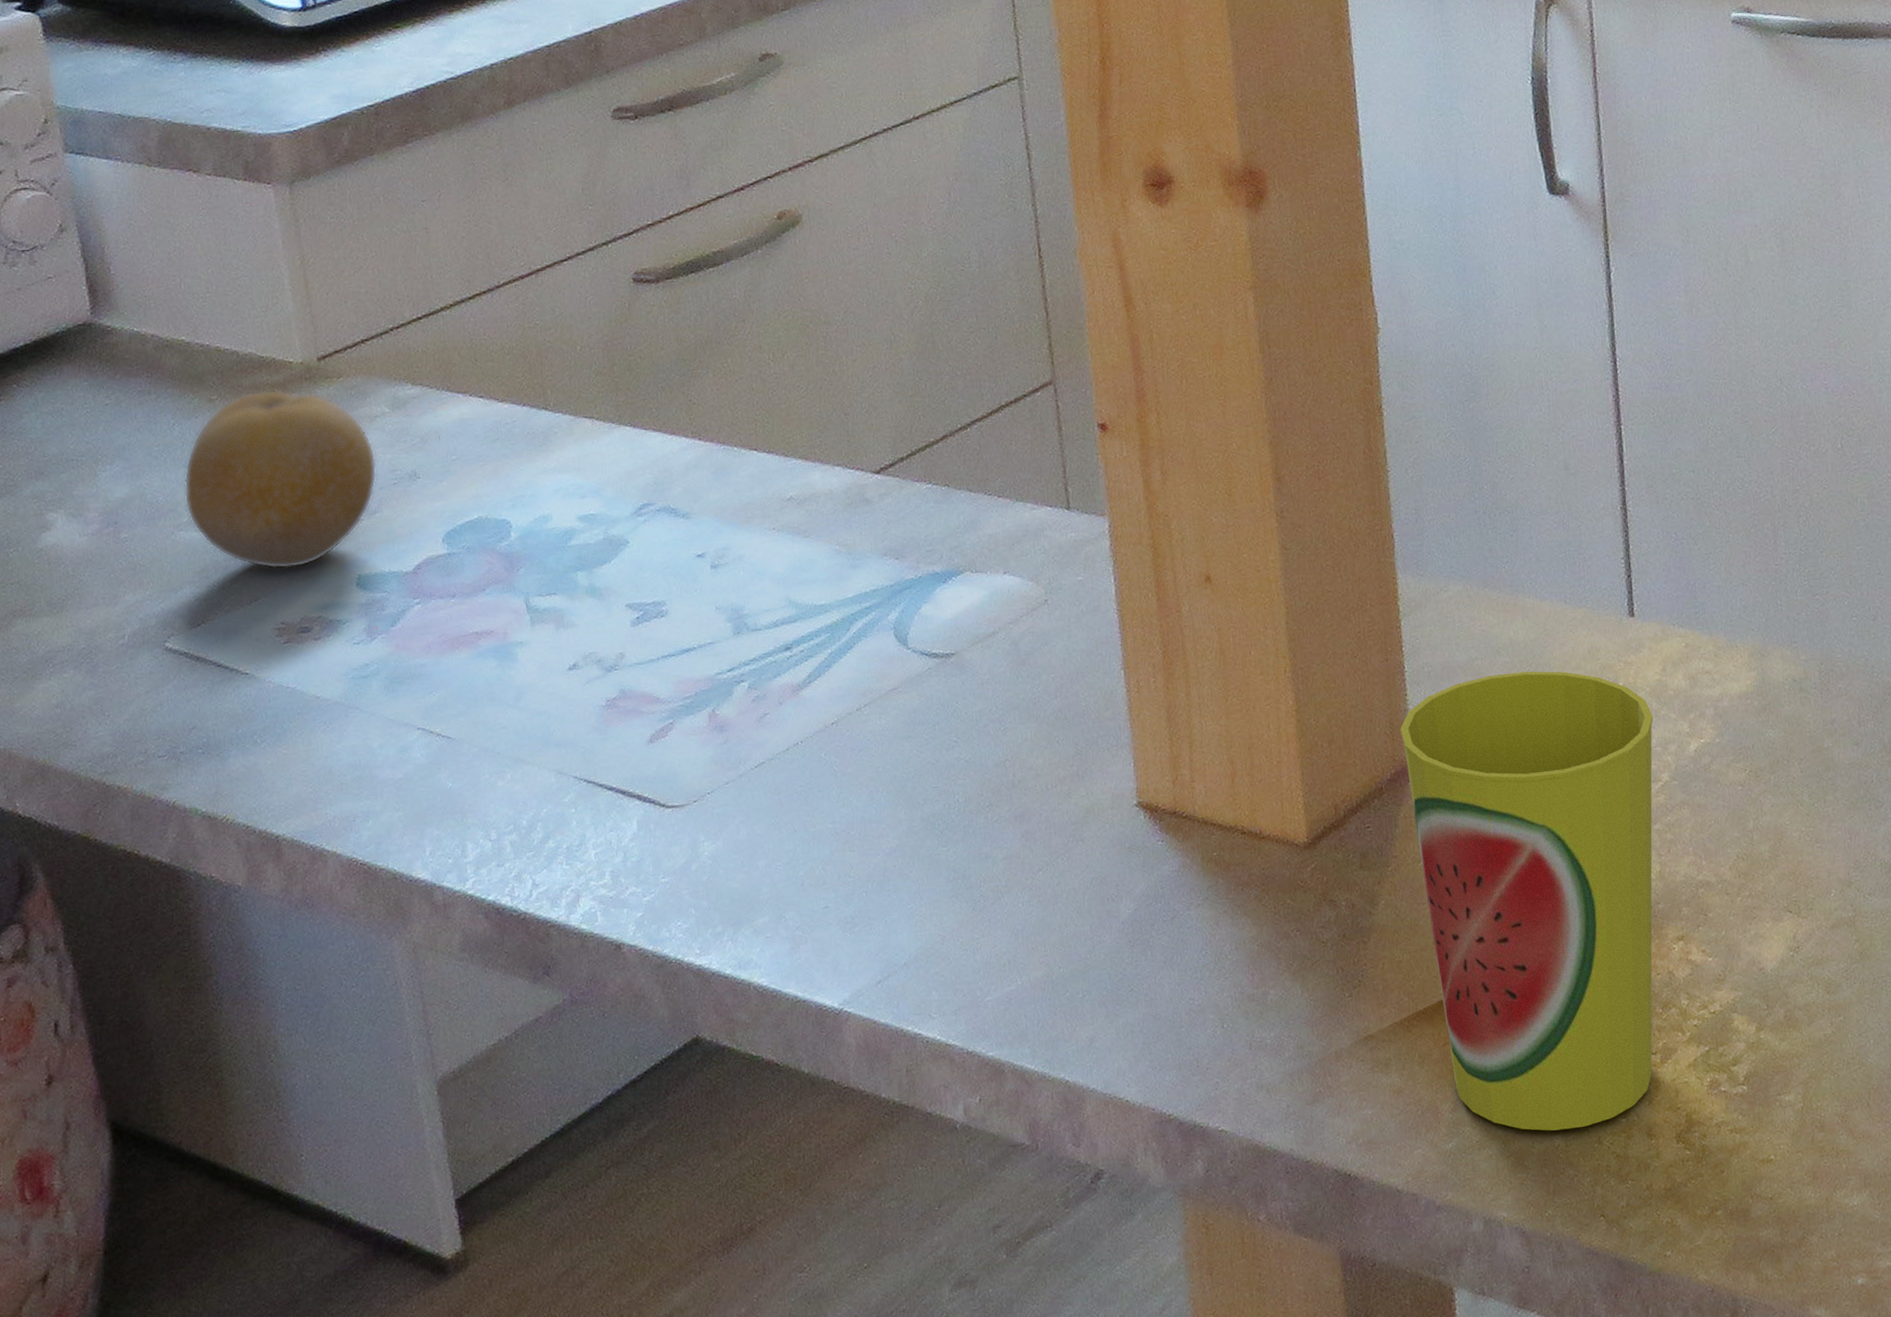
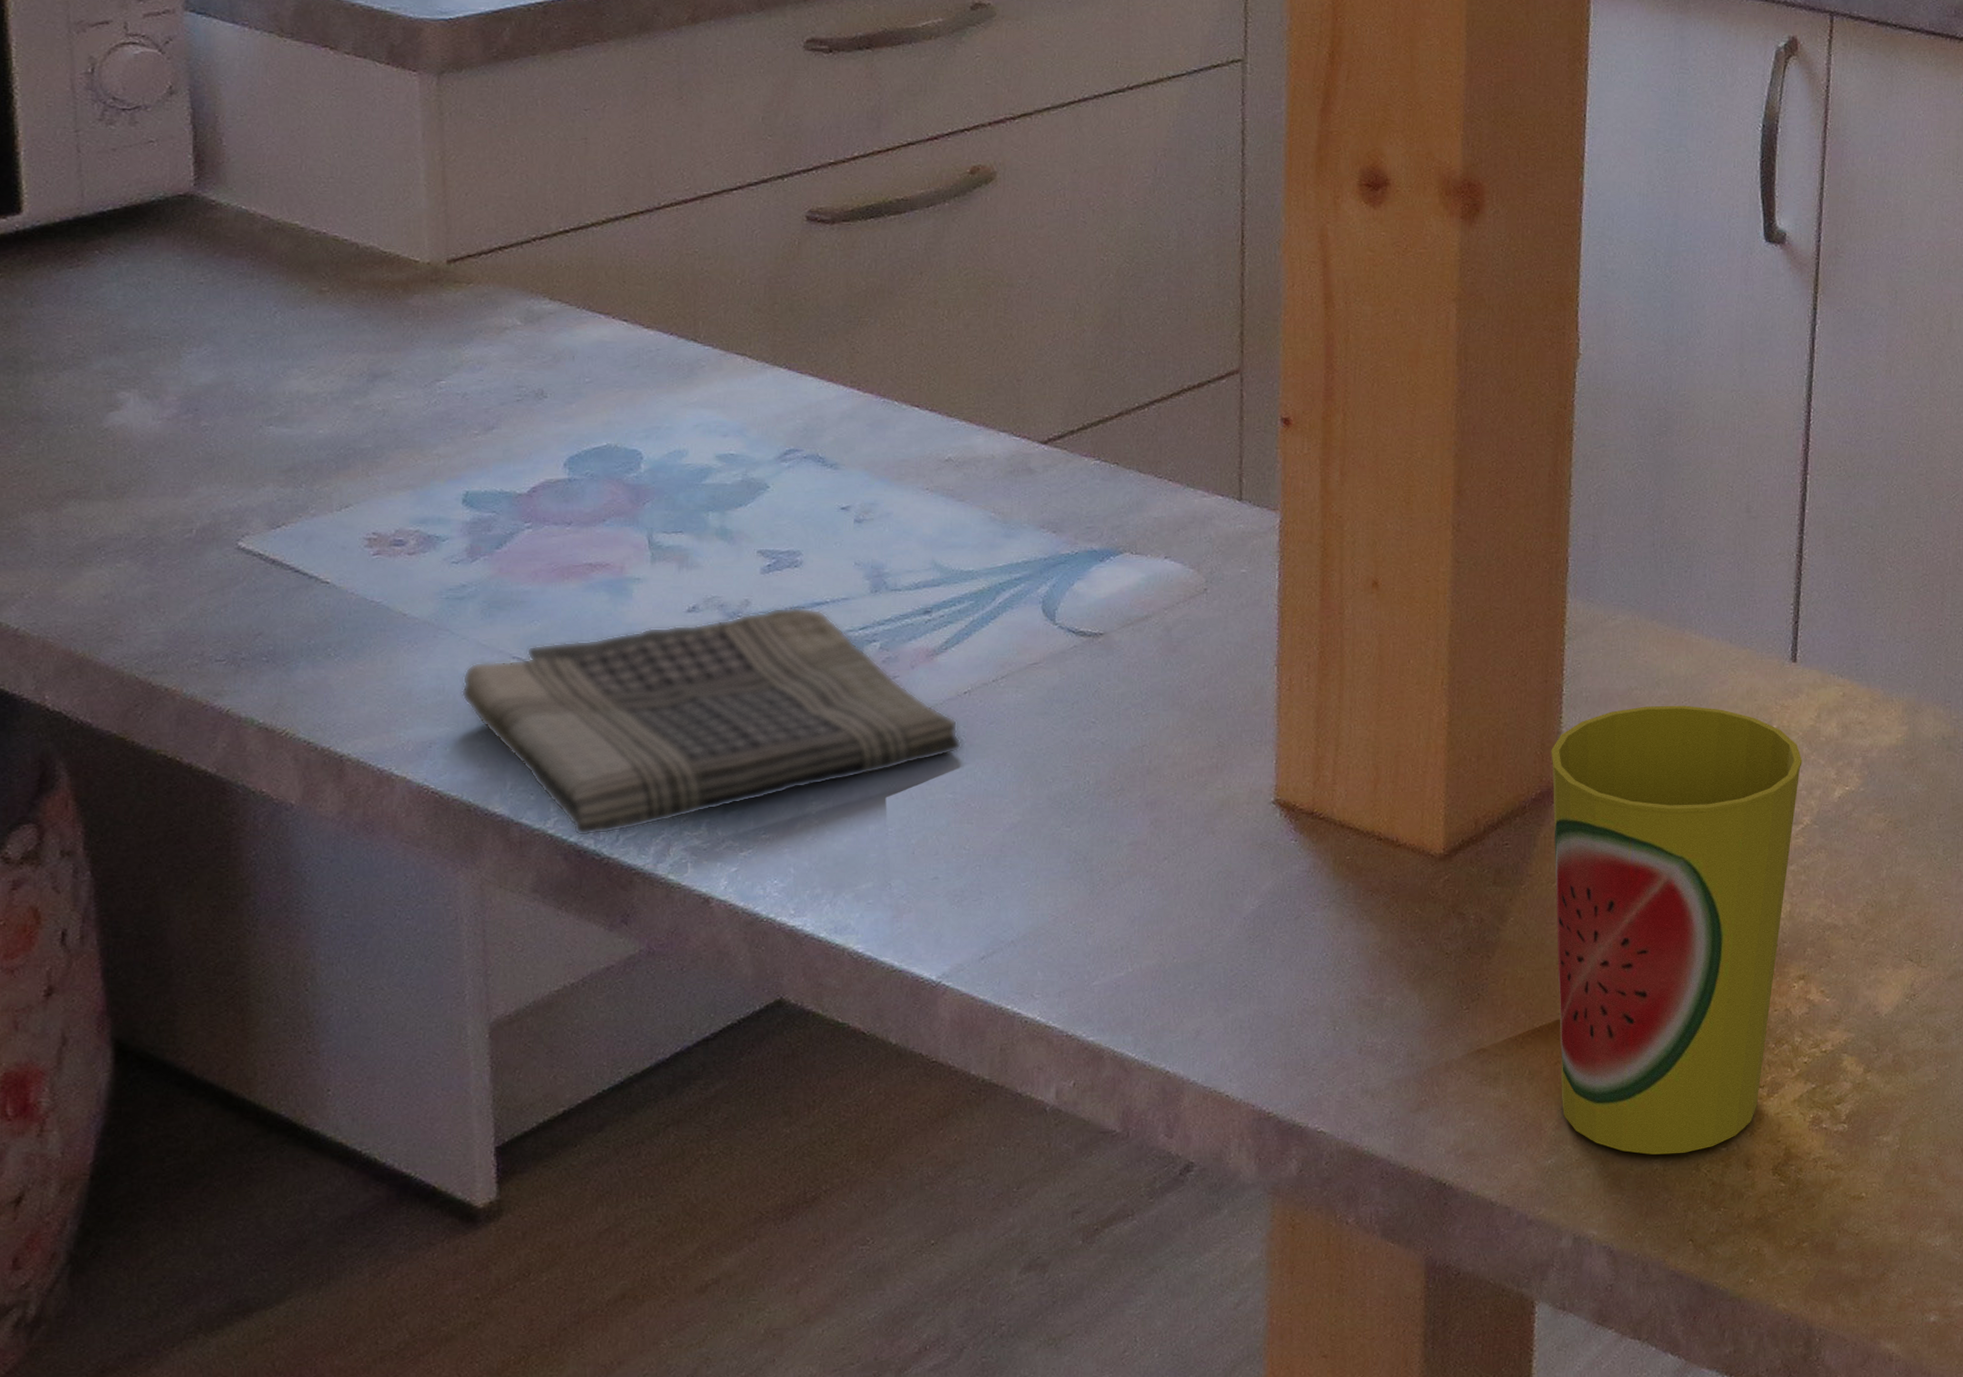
fruit: present [184,389,378,570] -> none [278,287,500,478]
dish towel: none [375,654,836,895] -> present [460,607,962,837]

